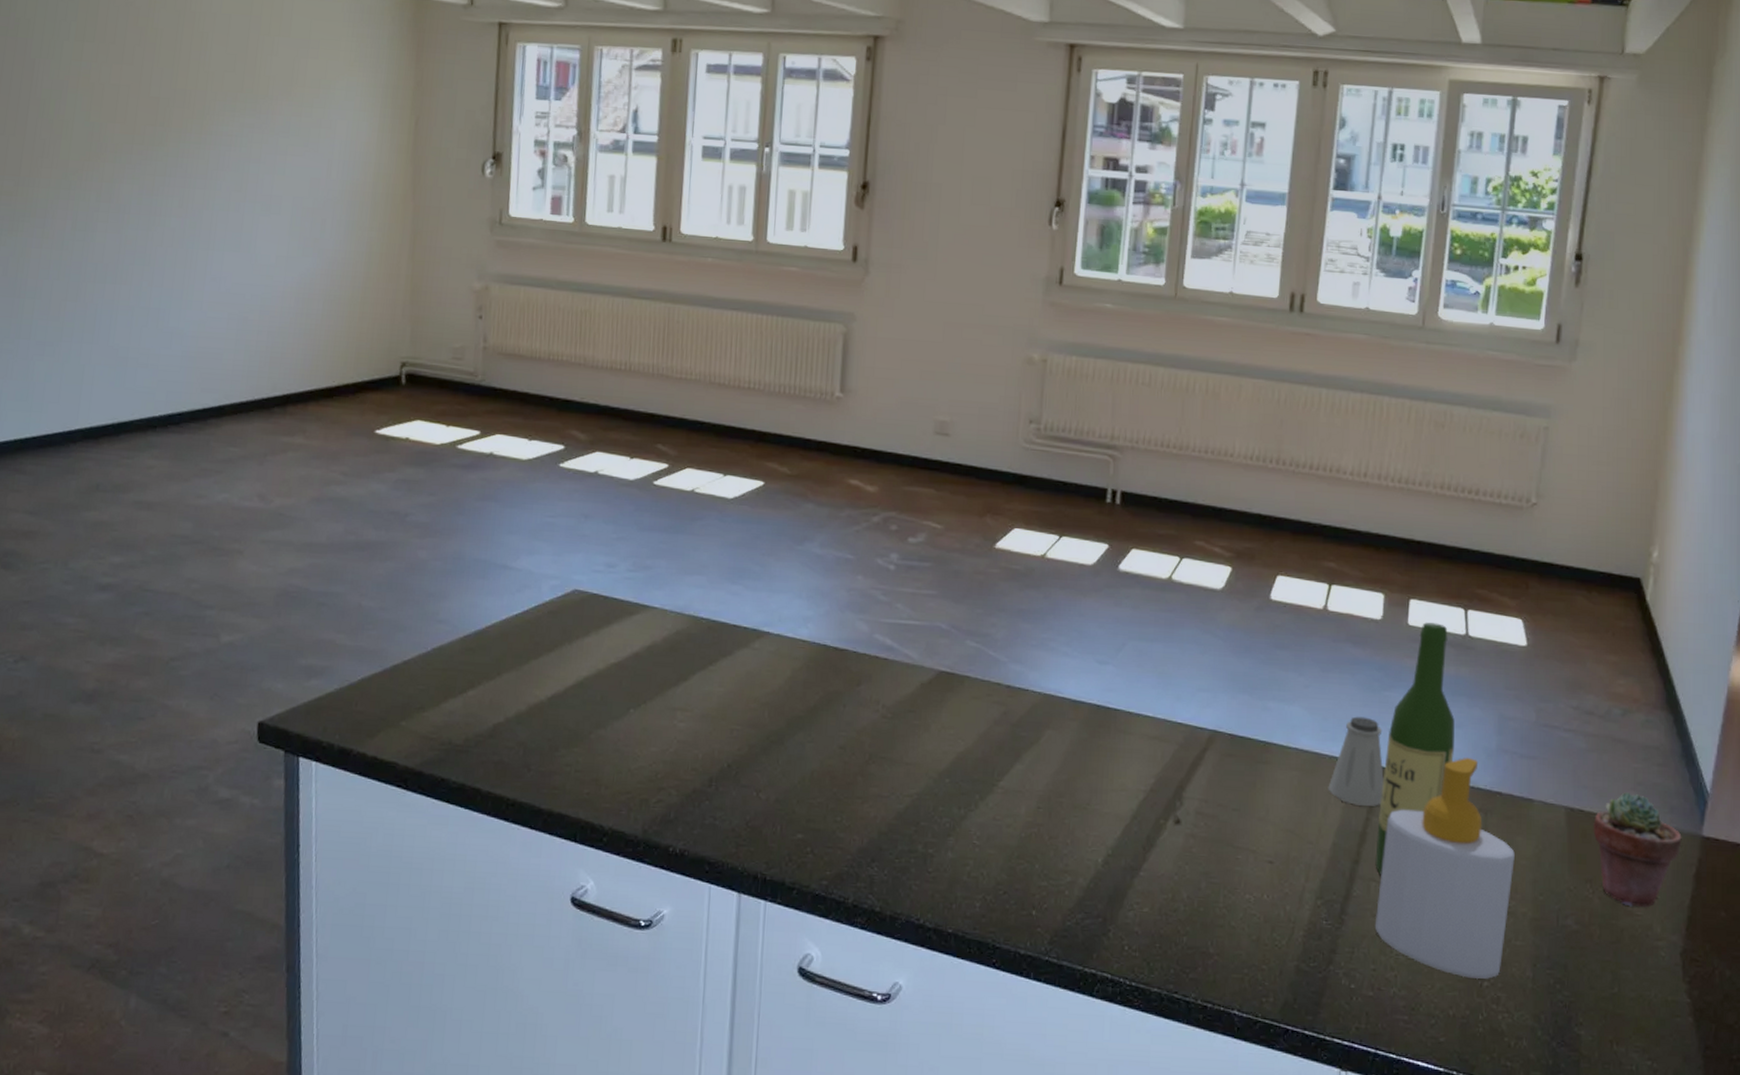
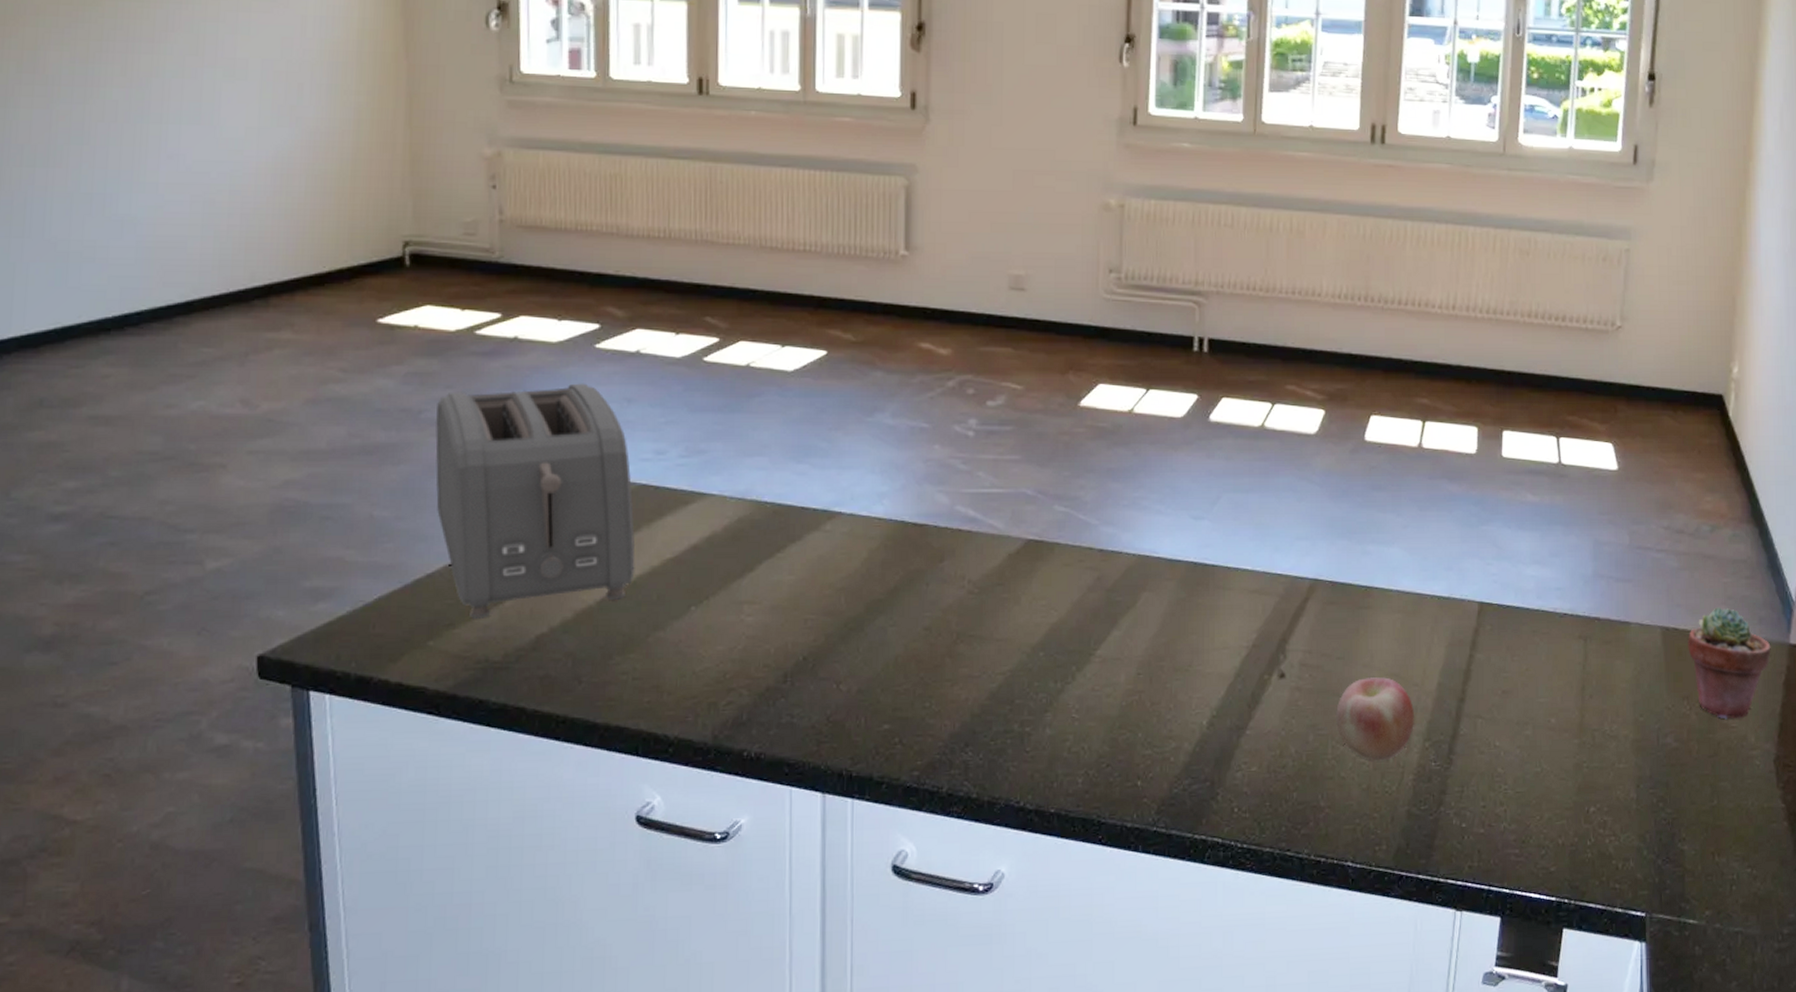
toaster: none [415,498,585,705] -> present [435,383,636,619]
apple: none [1228,831,1307,915] -> present [1335,677,1414,761]
saltshaker: present [1328,716,1384,806] -> none [1431,553,1485,643]
soap bottle: present [1374,758,1515,979] -> none [1482,586,1615,805]
wine bottle: present [1375,622,1455,874] -> none [1480,453,1552,710]

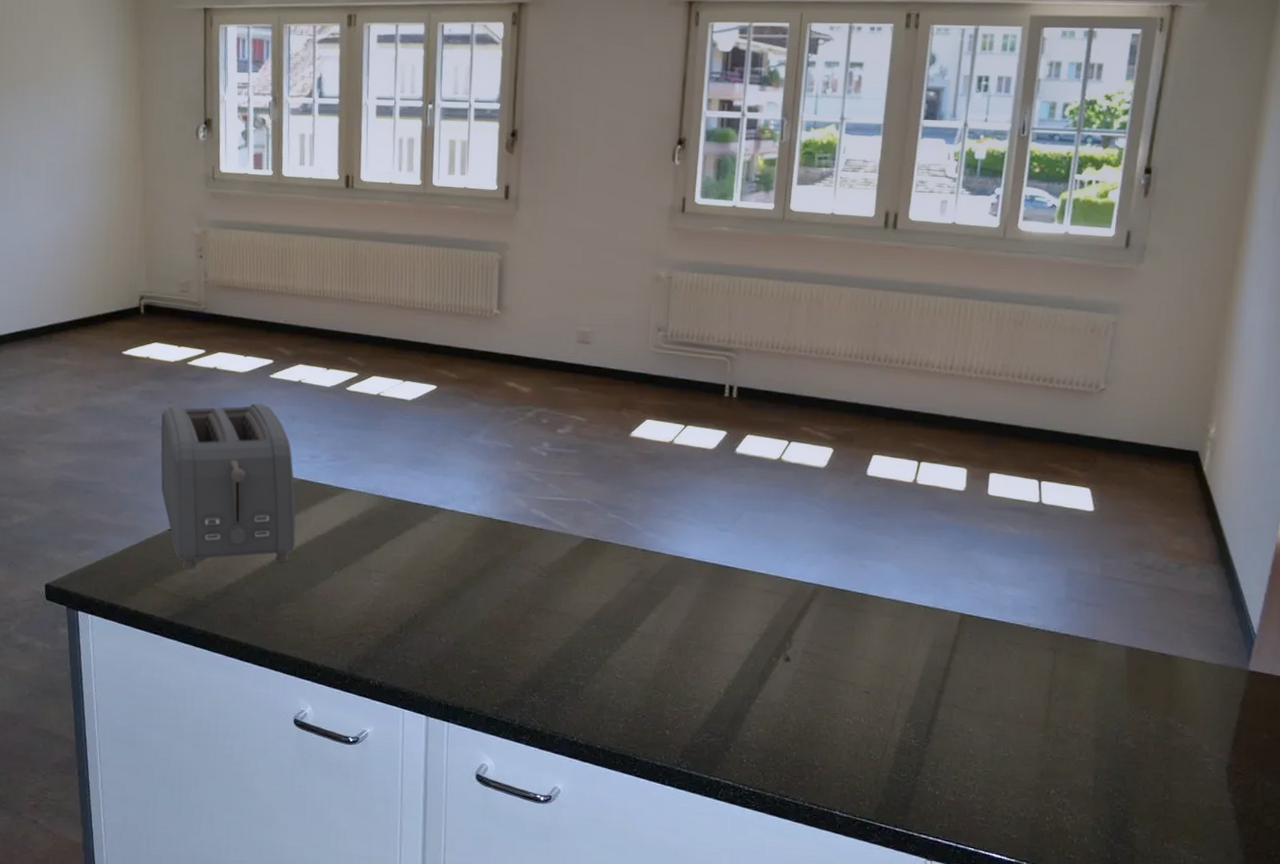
apple: present [1335,677,1414,761] -> none [830,667,899,735]
potted succulent: present [1688,607,1771,720] -> none [1150,634,1230,730]

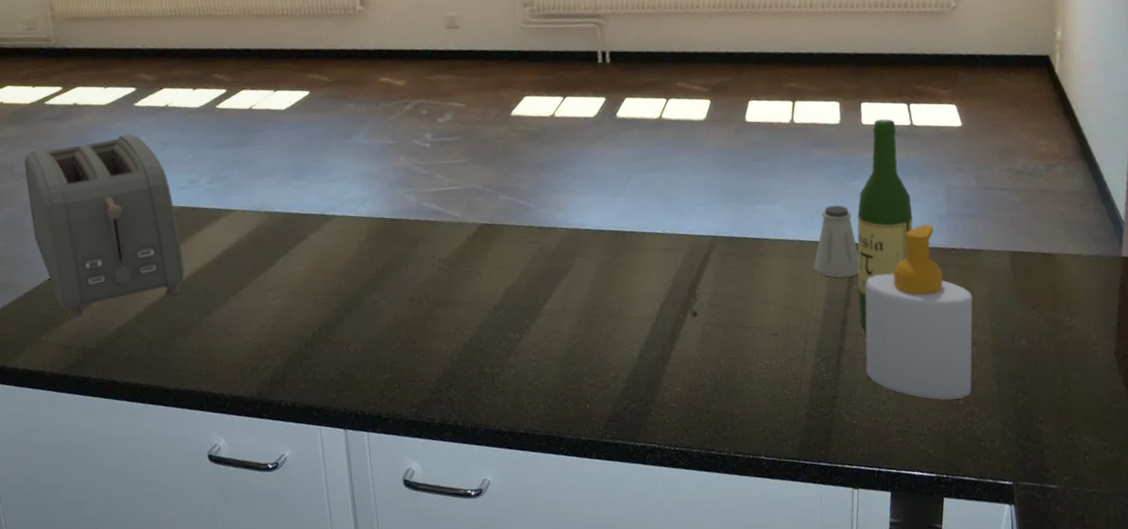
saltshaker: none [916,572,966,646] -> present [813,205,859,278]
soap bottle: none [956,606,1080,788] -> present [865,224,973,400]
wine bottle: none [957,492,1028,702] -> present [857,119,913,329]

